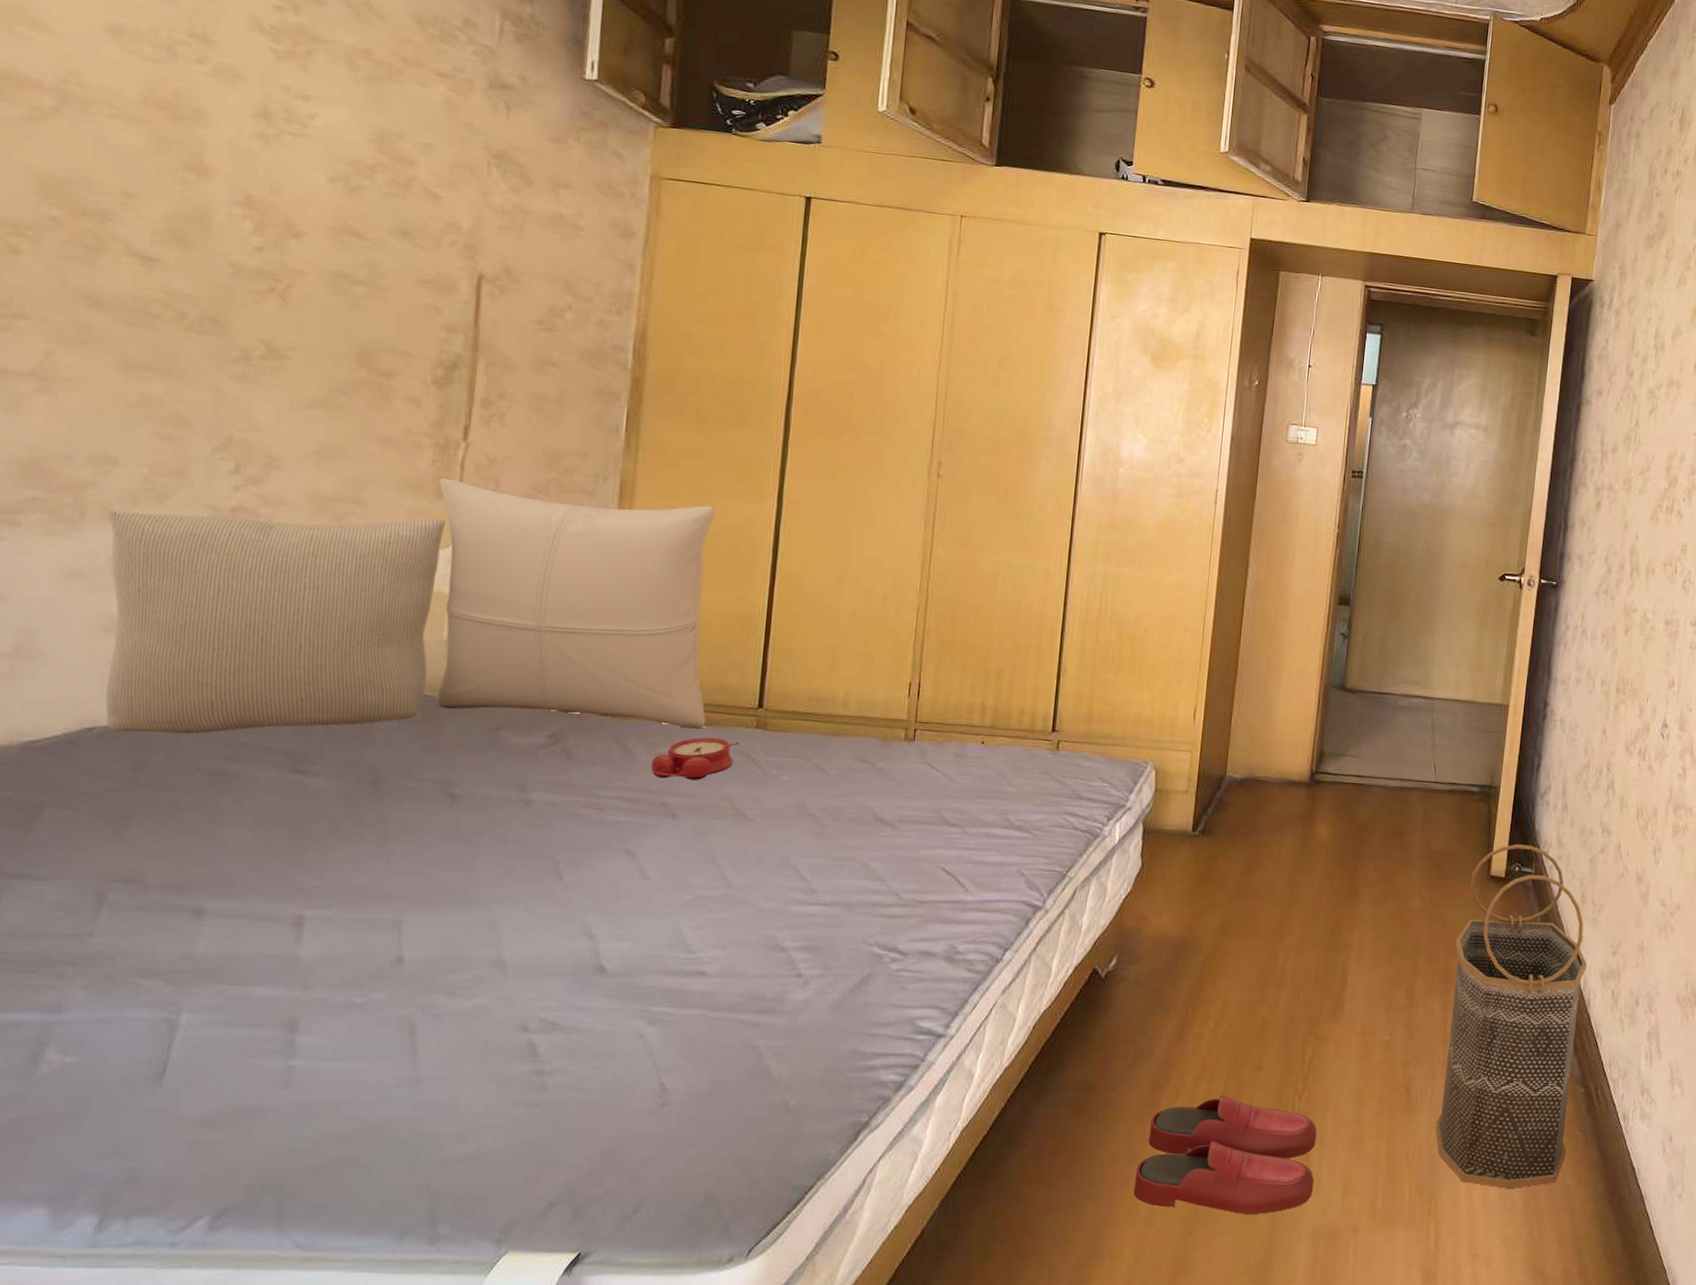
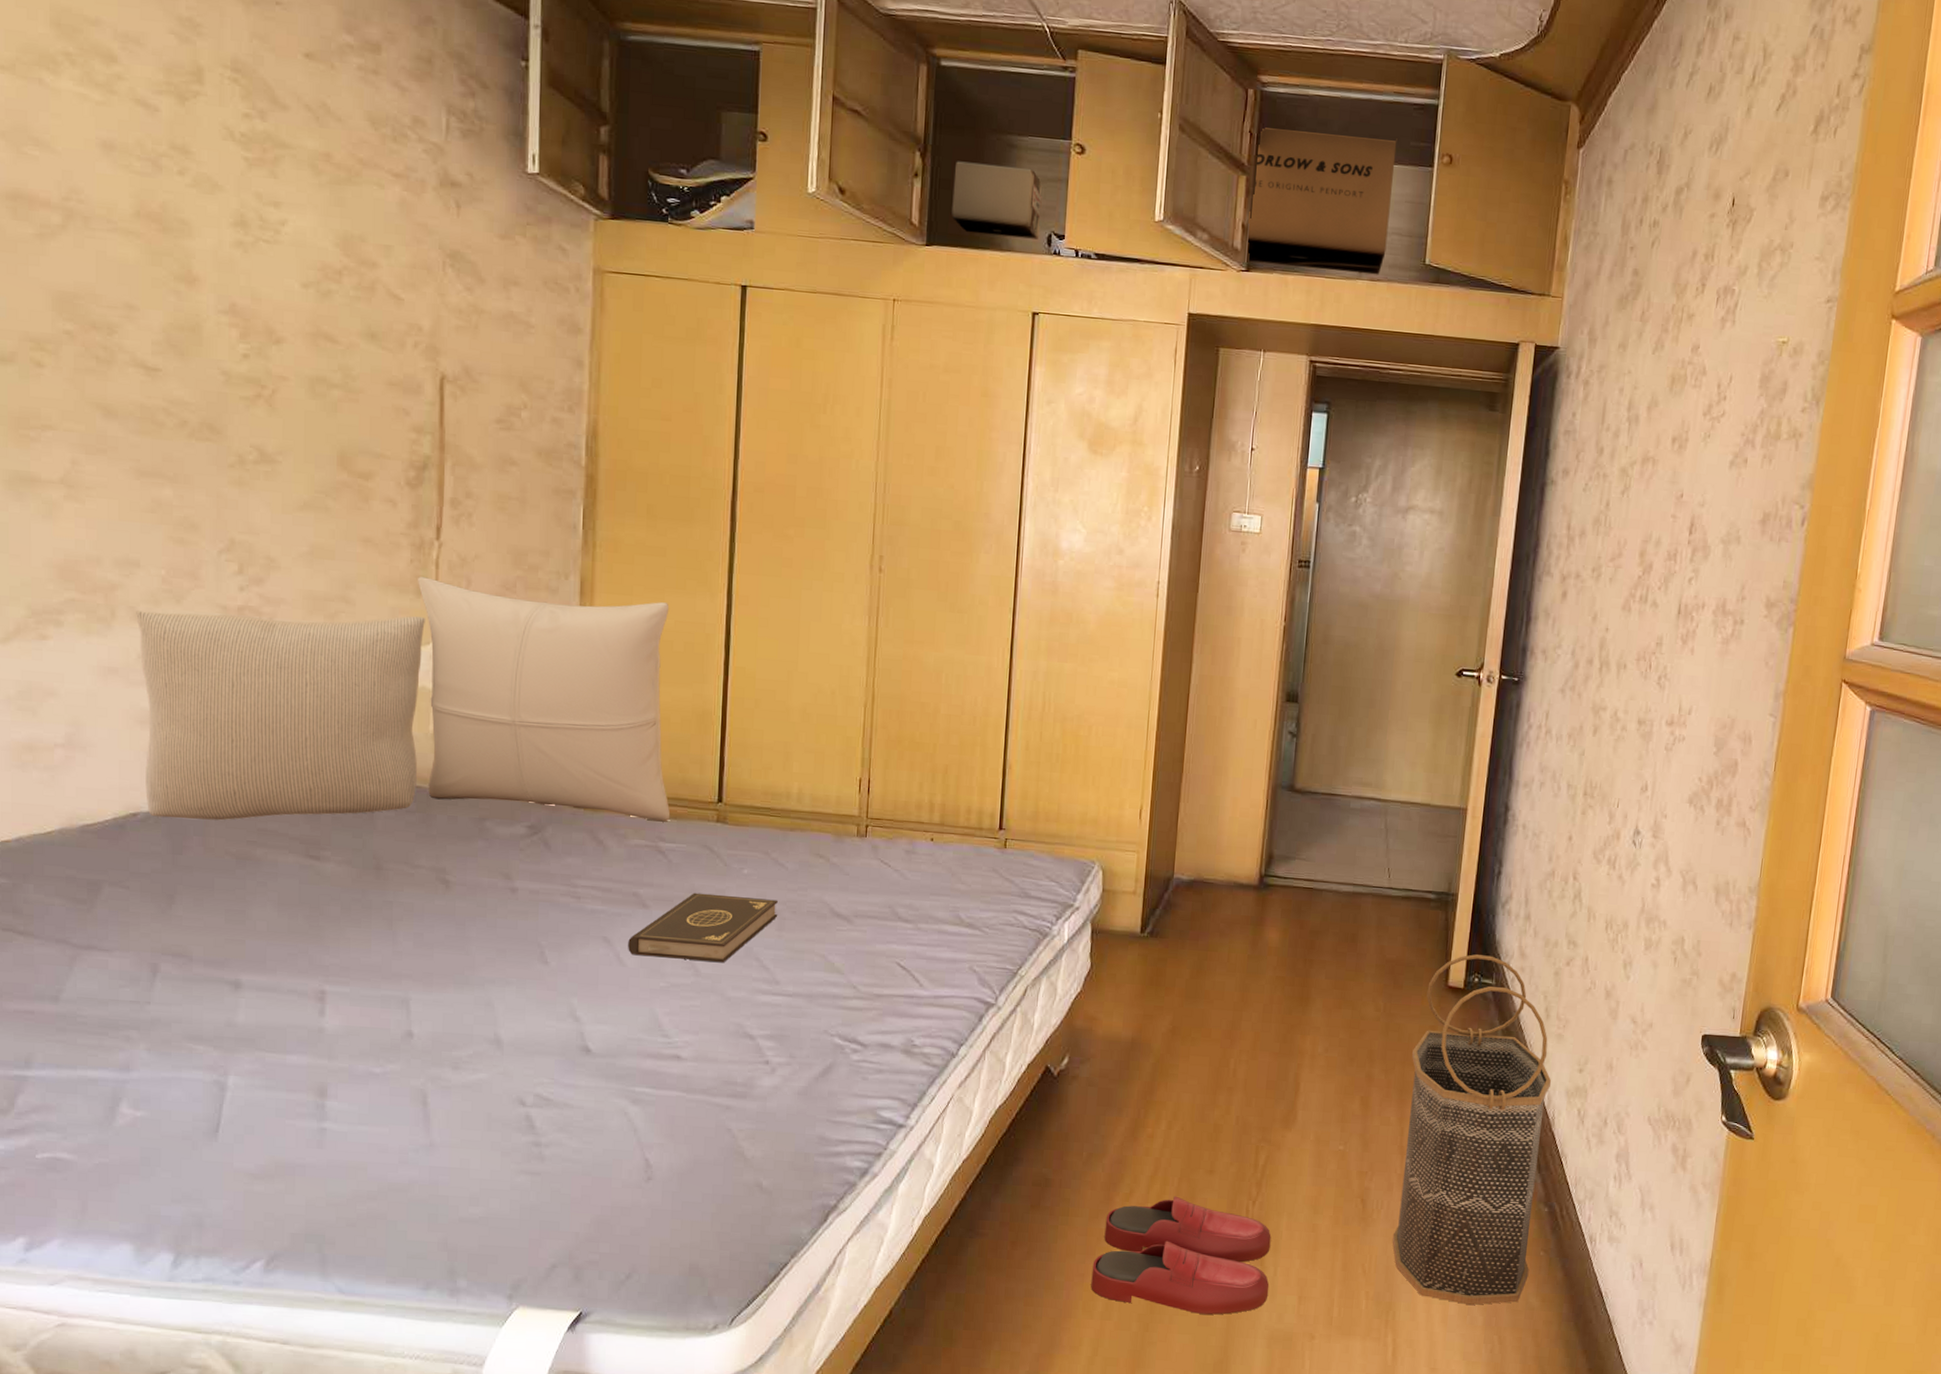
alarm clock: present [651,737,740,781] -> none [622,830,702,873]
book: none [653,801,818,872] -> present [628,892,778,962]
box: none [1022,88,1113,165] -> present [952,161,1043,239]
box: none [1308,72,1448,210] -> present [1248,128,1398,275]

